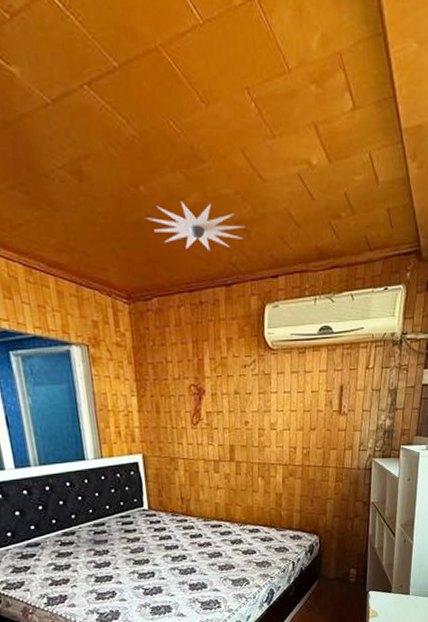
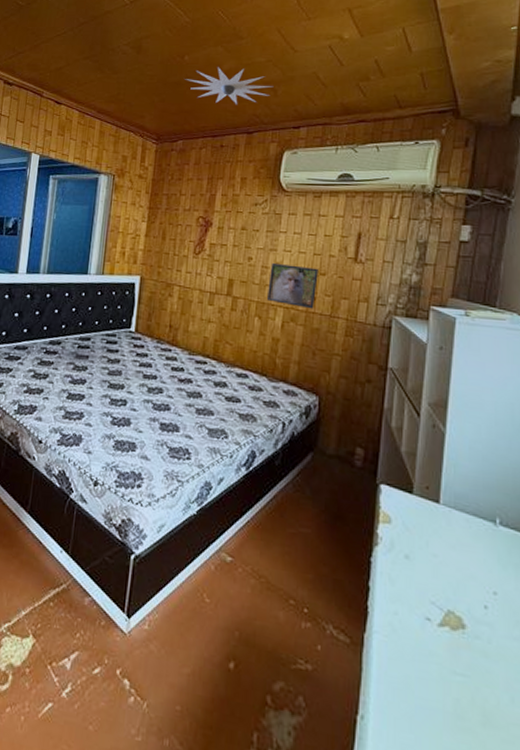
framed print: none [266,423,310,463] -> present [267,262,318,309]

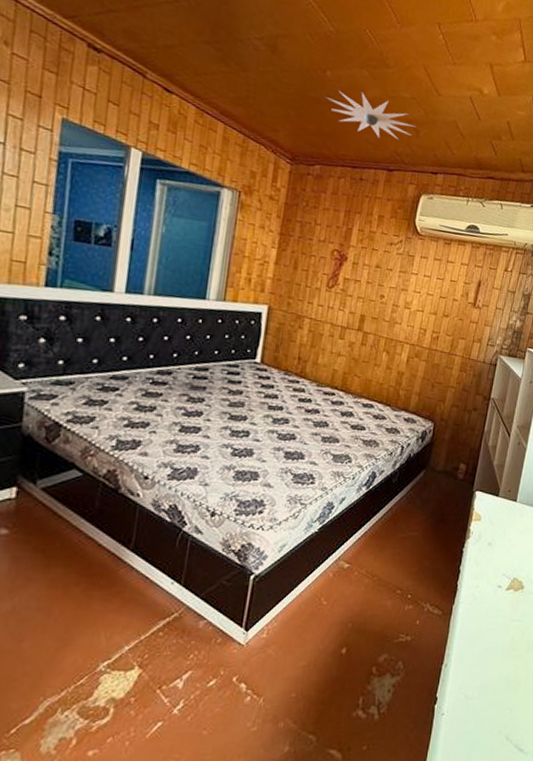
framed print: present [267,262,318,309] -> none [396,302,443,347]

